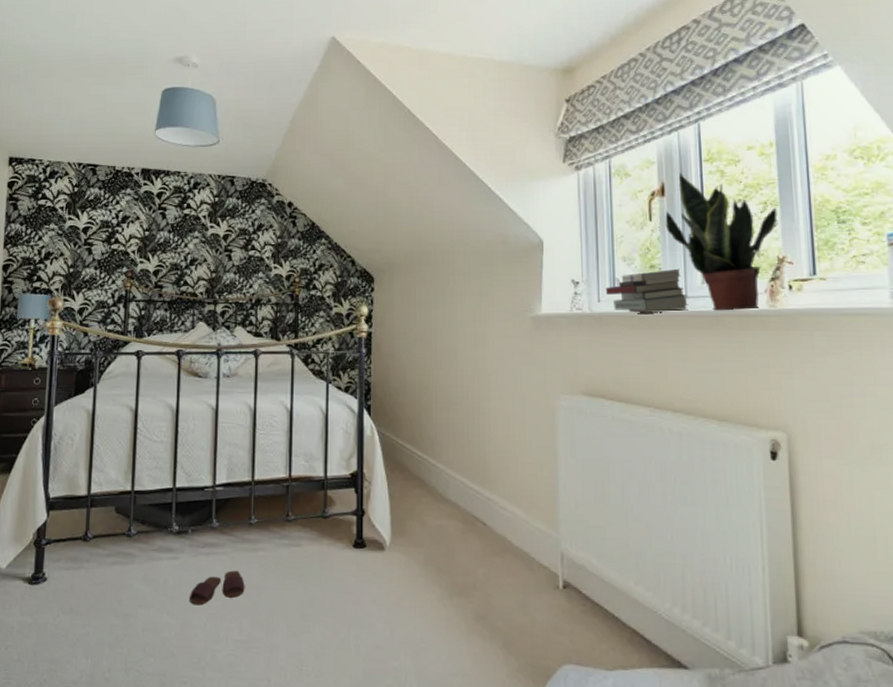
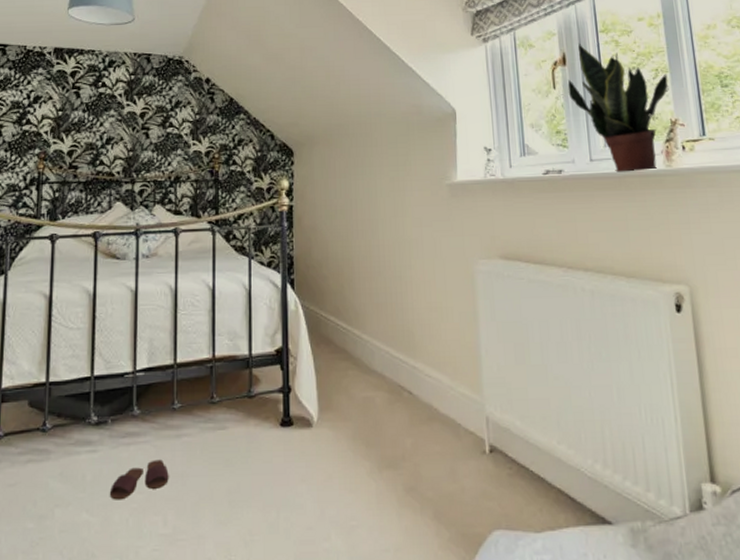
books: present [605,268,688,313] -> none [516,133,593,177]

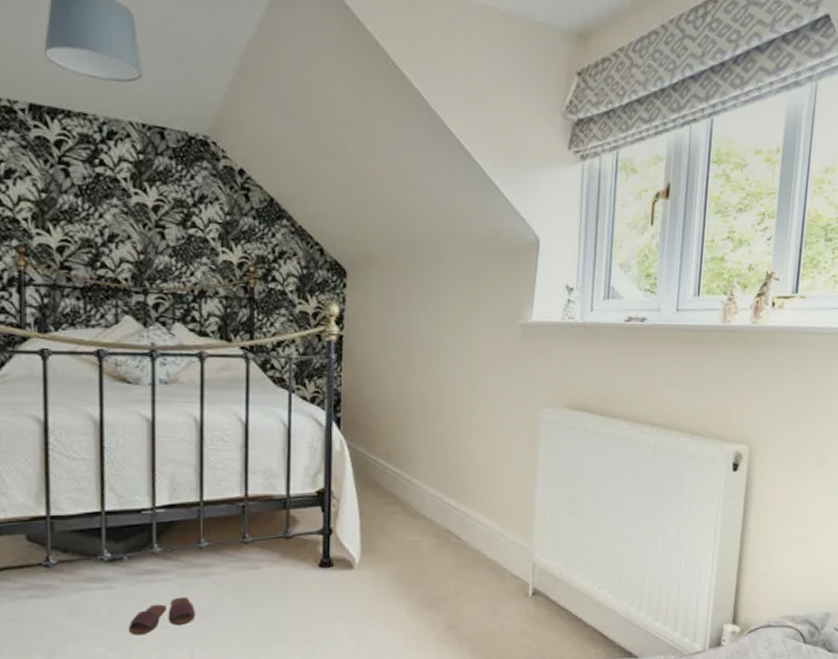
potted plant: present [567,43,669,172] -> none [666,173,774,326]

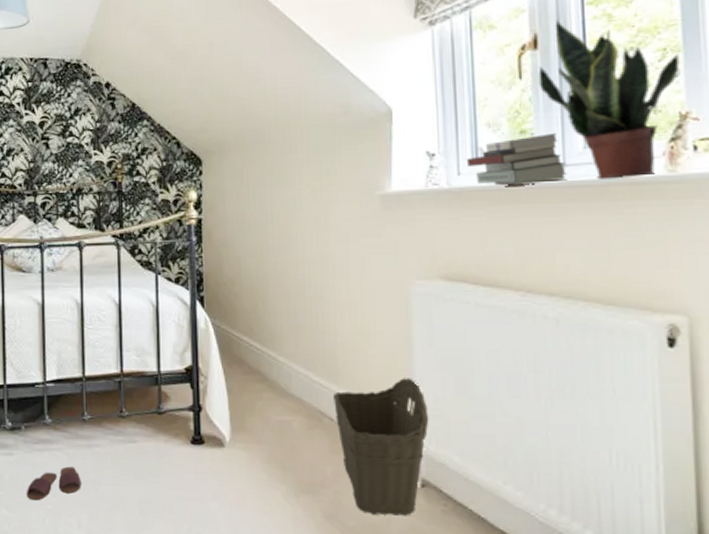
wicker basket: none [462,499,545,622] -> present [333,378,429,516]
books: none [599,279,679,326] -> present [466,132,567,186]
potted plant: none [666,173,774,326] -> present [538,20,680,179]

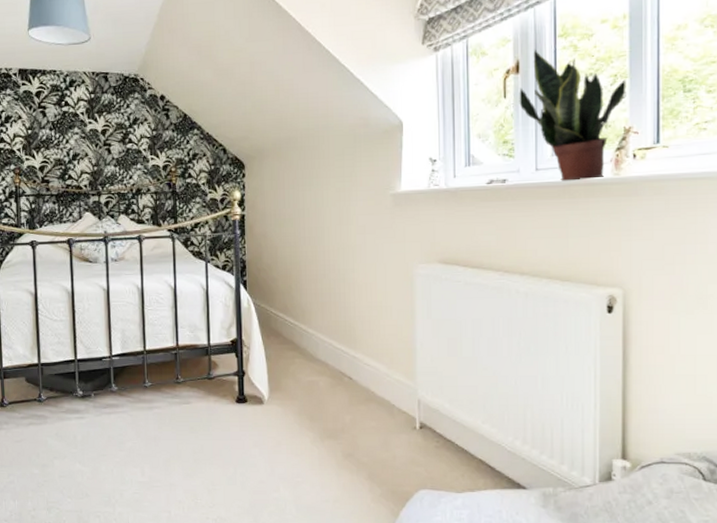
slippers: present [27,466,81,501] -> none [97,426,144,455]
wicker basket: present [333,378,429,516] -> none [352,343,427,452]
books: present [466,132,567,186] -> none [460,142,538,187]

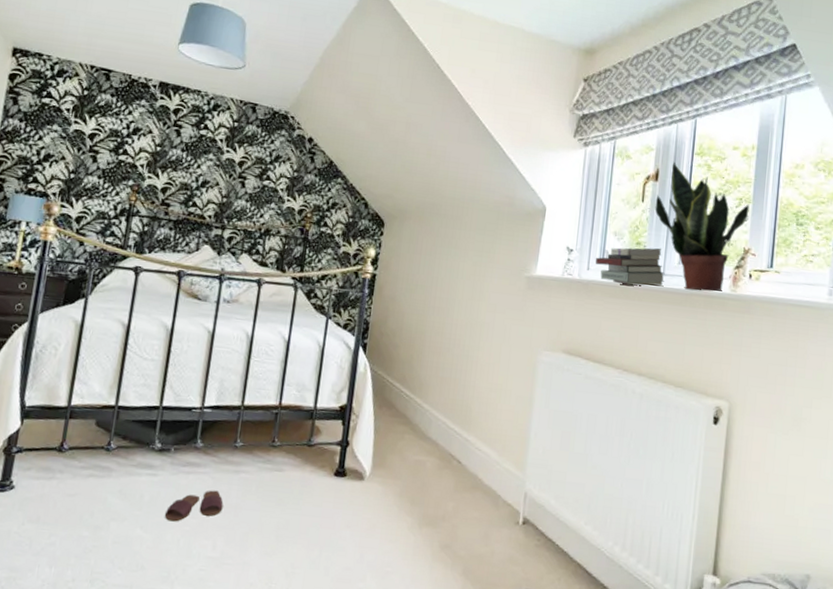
slippers: none [97,426,144,455] -> present [165,490,223,522]
books: none [460,142,538,187] -> present [595,247,665,286]

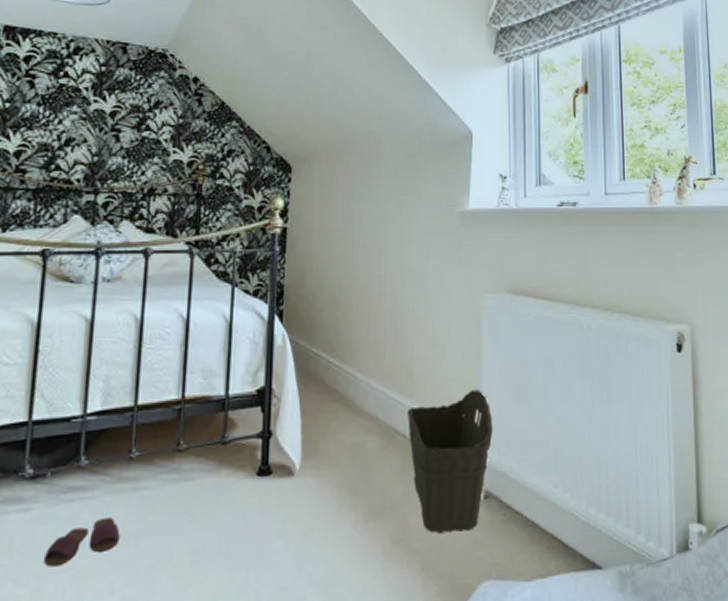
wicker basket: none [462,431,537,549] -> present [408,389,493,533]
books: present [595,247,665,286] -> none [531,165,607,209]
potted plant: present [654,161,750,292] -> none [588,71,685,208]

